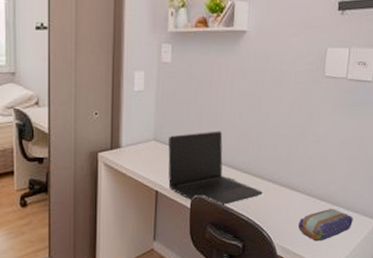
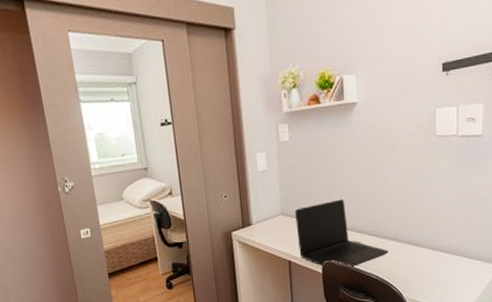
pencil case: present [298,208,353,241] -> none [426,258,477,291]

